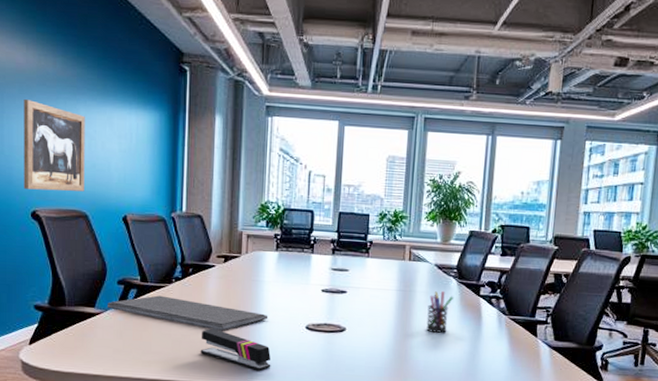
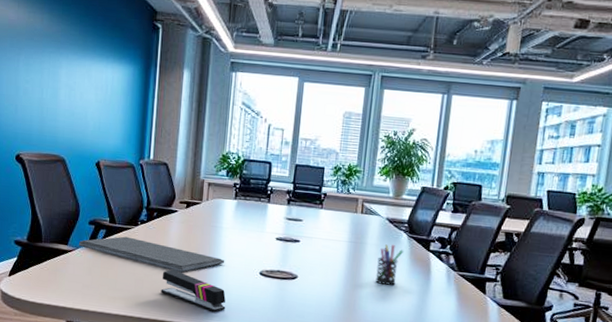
wall art: present [23,100,85,192] -> none [10,53,67,138]

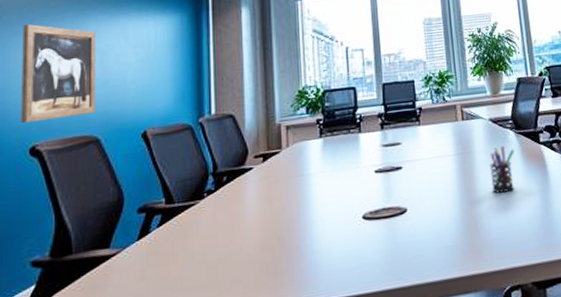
wall art: none [10,53,67,138] -> present [20,24,96,123]
computer keyboard: present [79,236,225,273] -> none [126,212,319,246]
stapler: present [161,269,226,313] -> none [242,241,328,284]

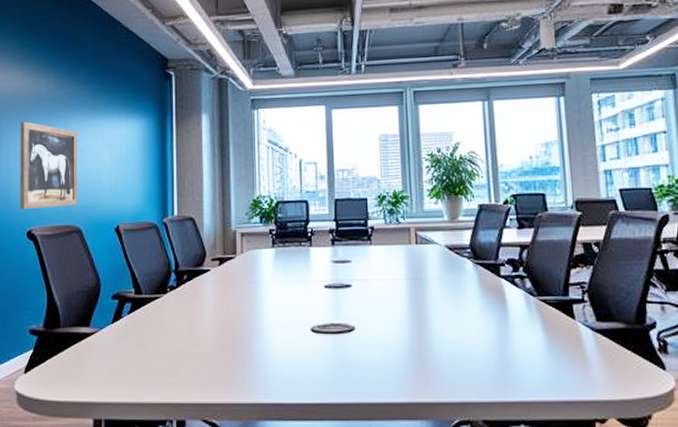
pen holder: present [490,145,514,193] -> none [443,274,471,324]

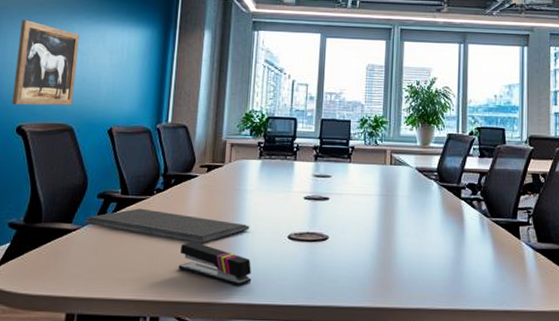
computer keyboard: none [102,307,270,342] -> present [85,208,250,244]
stapler: none [200,339,277,385] -> present [178,241,252,287]

